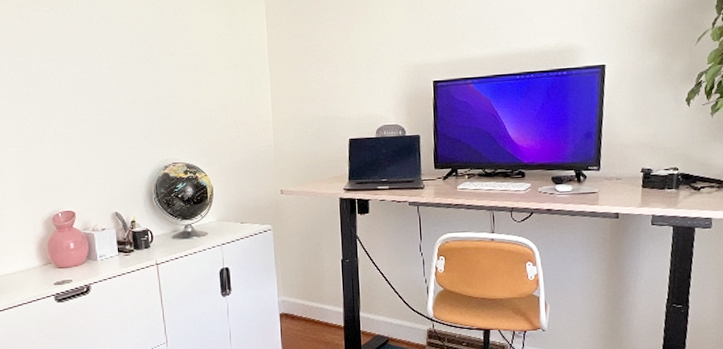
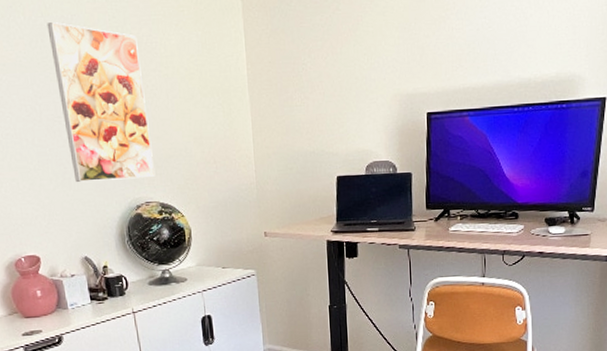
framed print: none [95,9,183,145] -> present [47,21,156,182]

